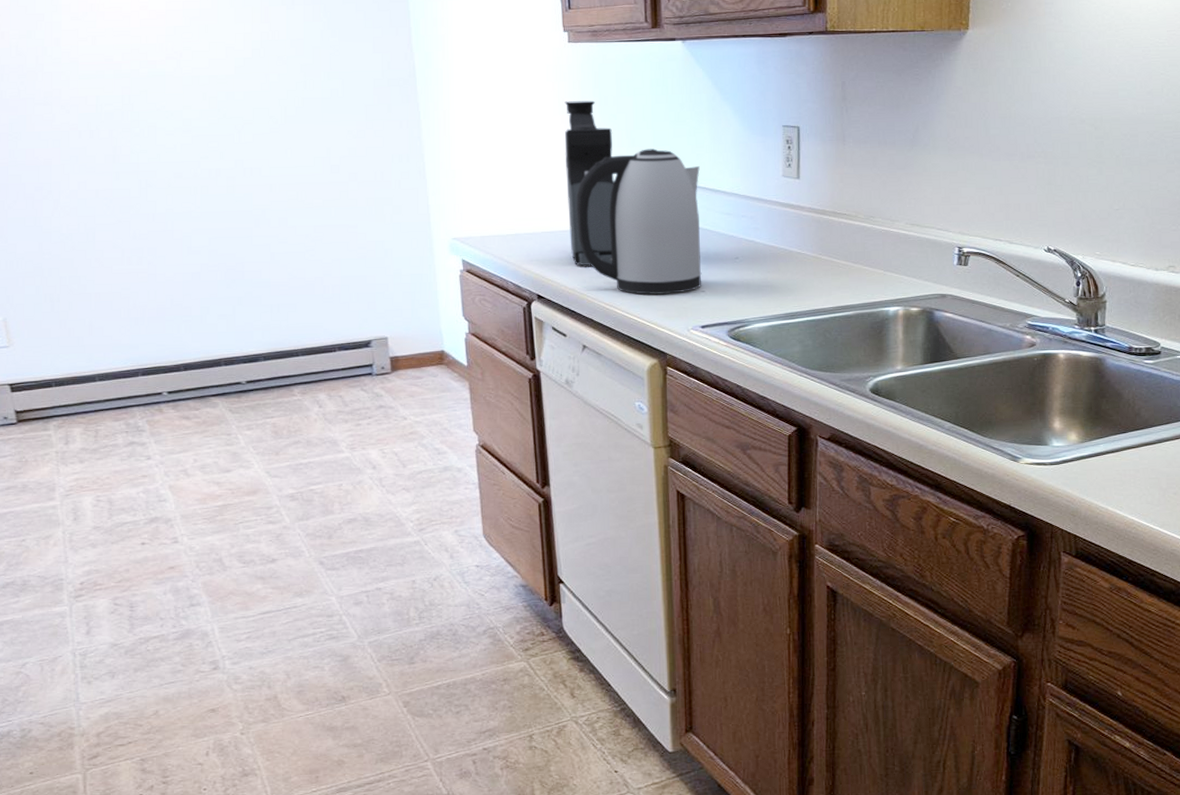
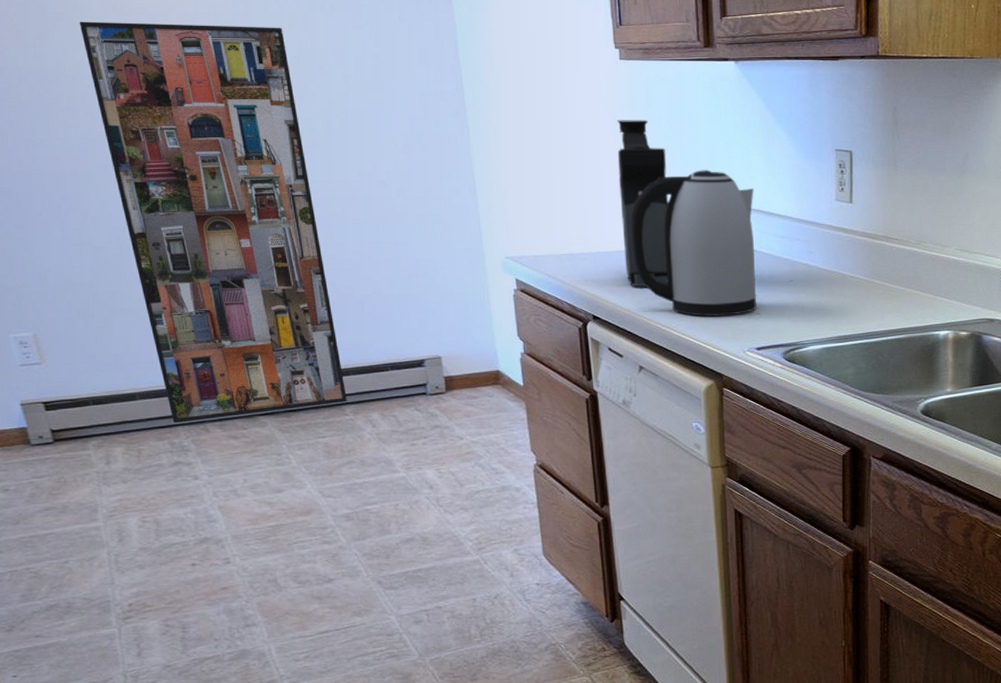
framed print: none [58,21,295,405] -> present [79,21,347,424]

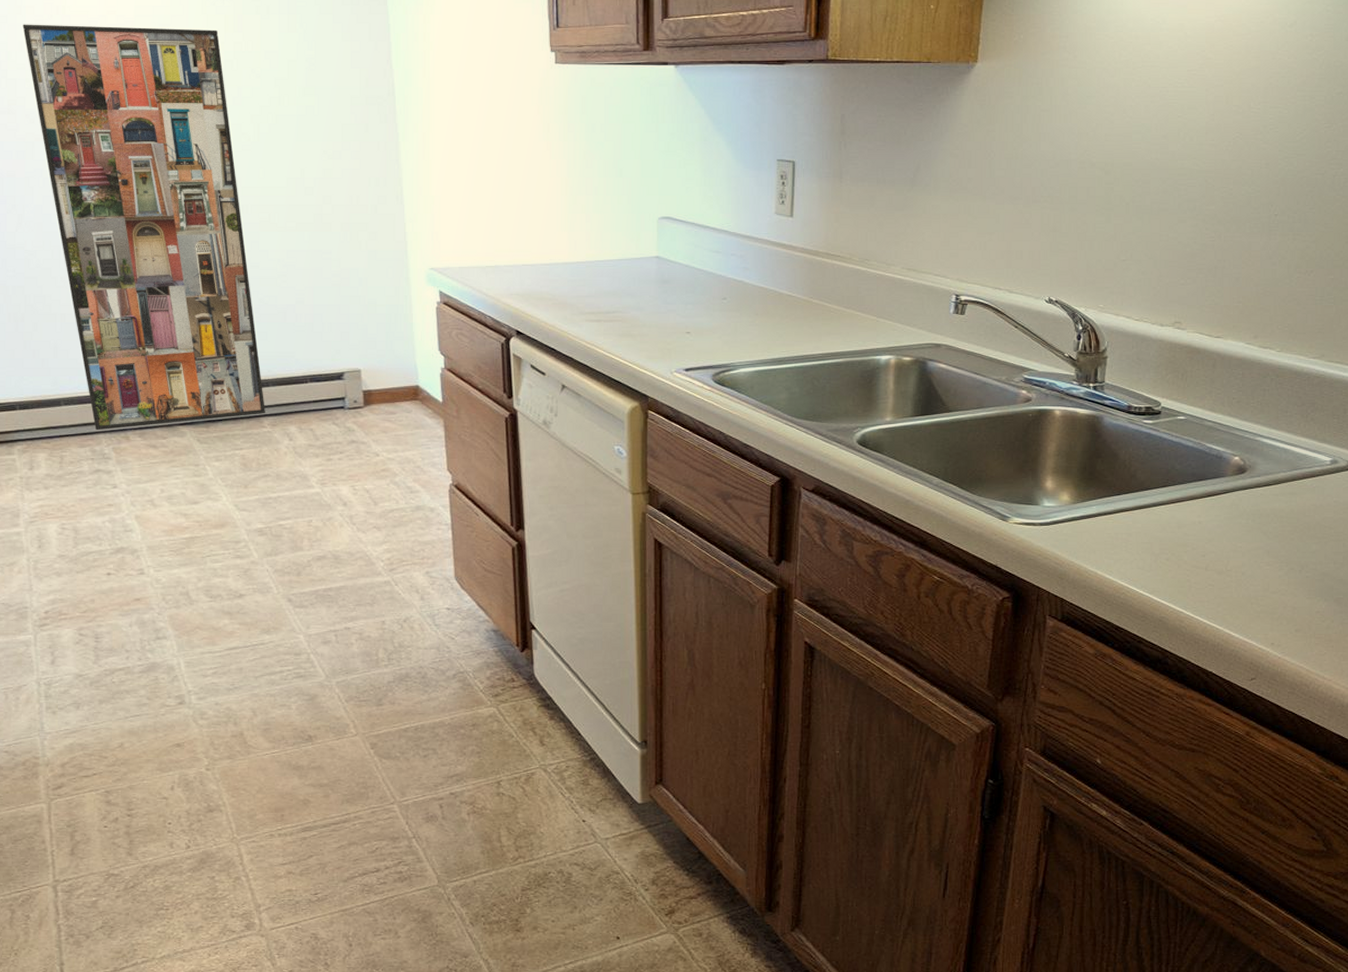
coffee maker: present [617,120,669,286] -> none [548,127,599,301]
kettle: present [631,170,757,317] -> none [559,180,689,335]

